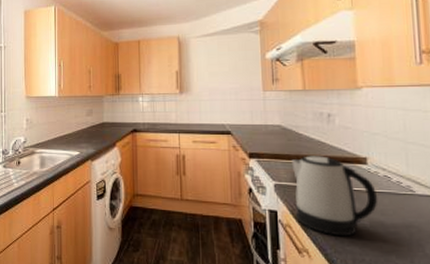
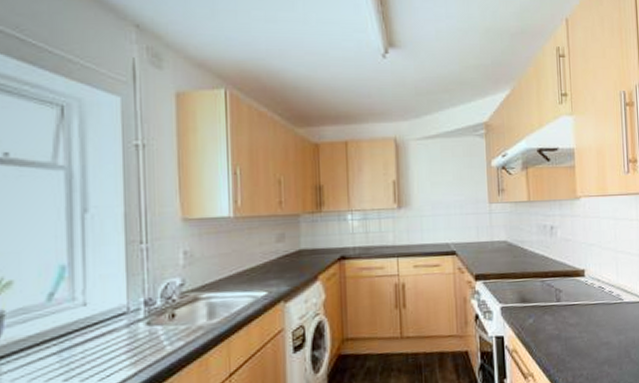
kettle: present [291,156,378,237] -> none [517,271,594,355]

